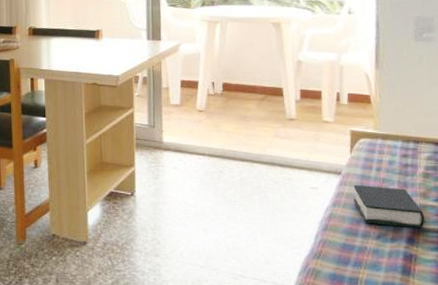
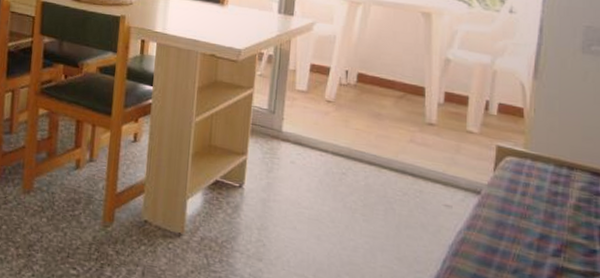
book: present [353,184,425,229] -> none [491,207,571,268]

